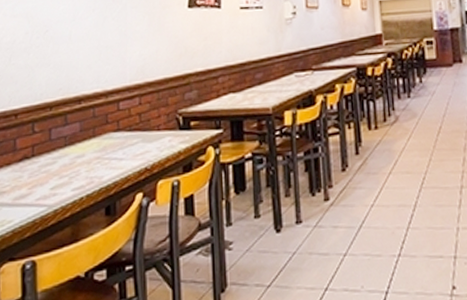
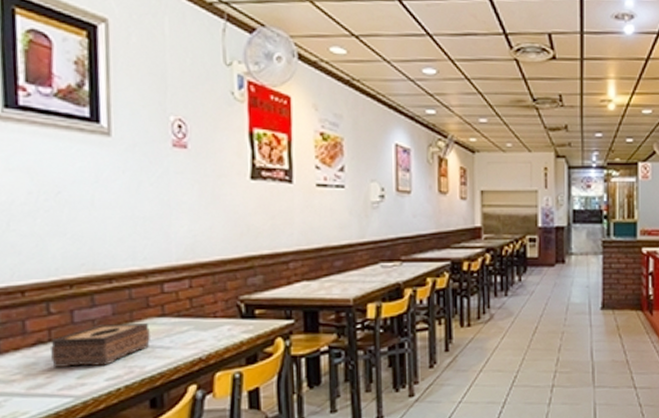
tissue box: none [33,137,107,180] -> present [51,322,150,367]

